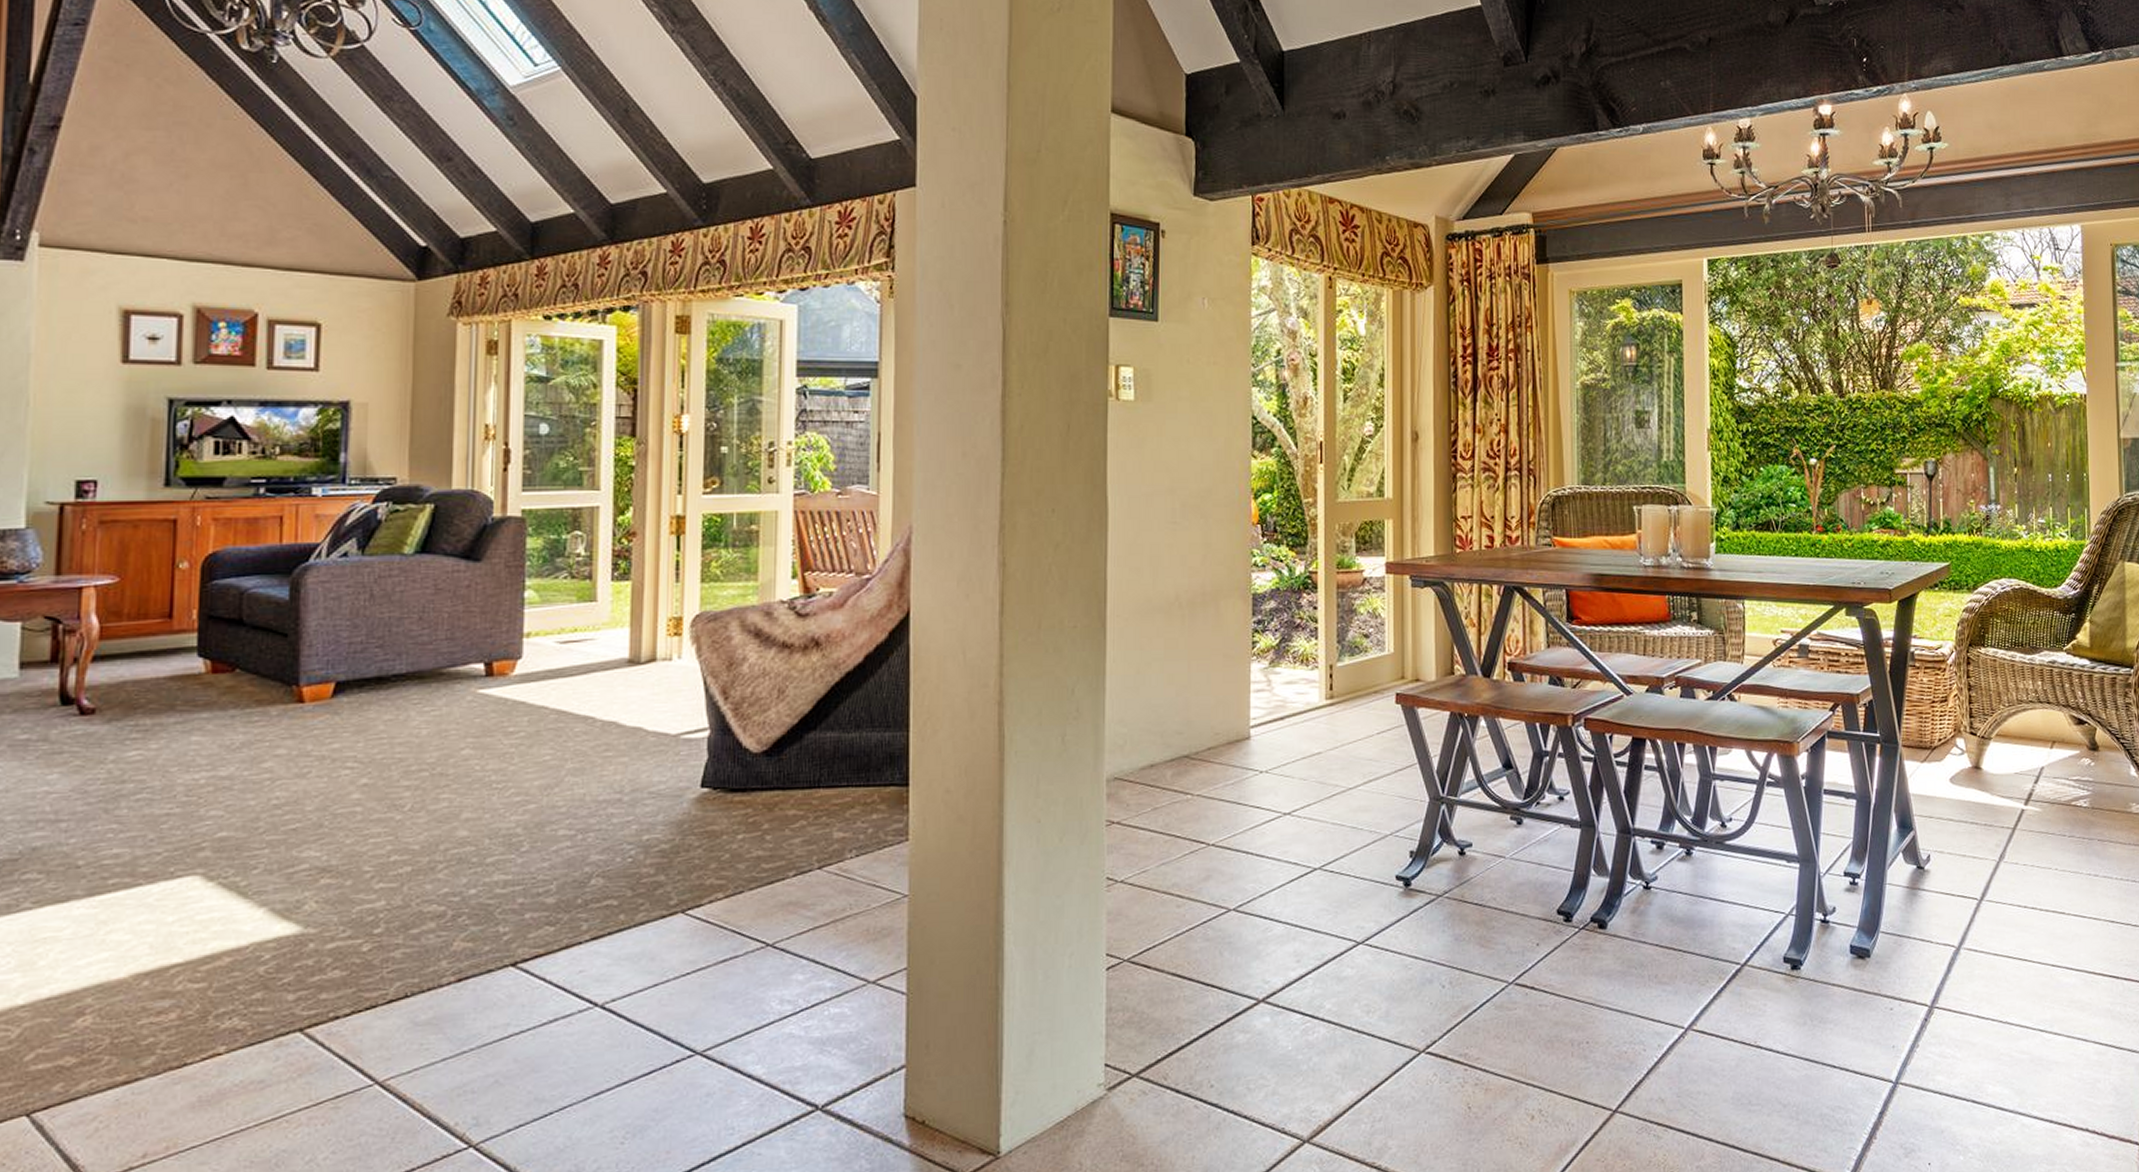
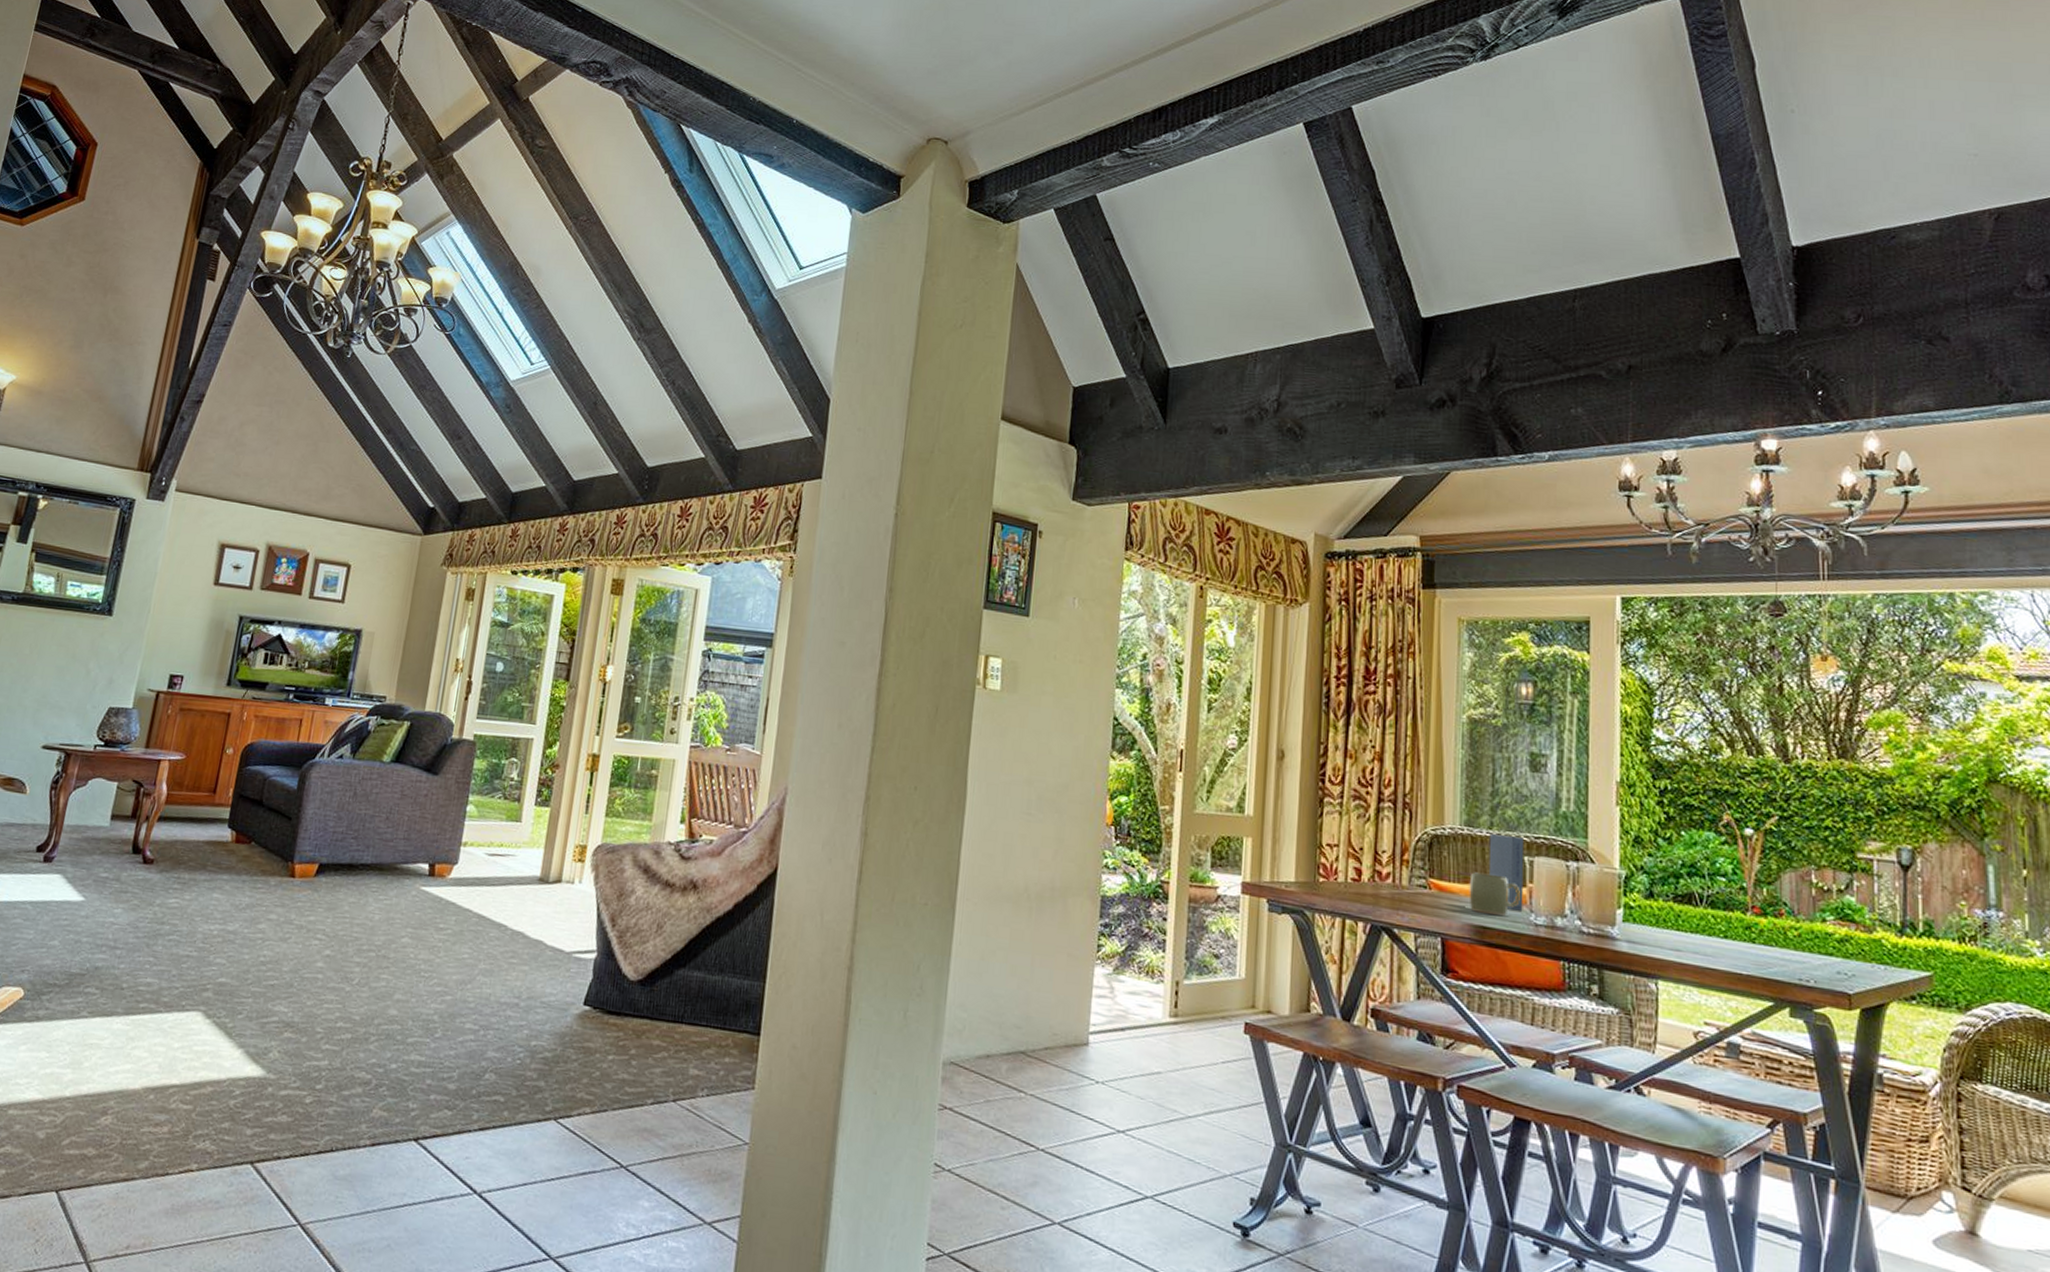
mug: none [1588,526,1631,562] -> present [1469,872,1520,916]
book: none [1603,488,1634,557] -> present [1488,833,1525,913]

